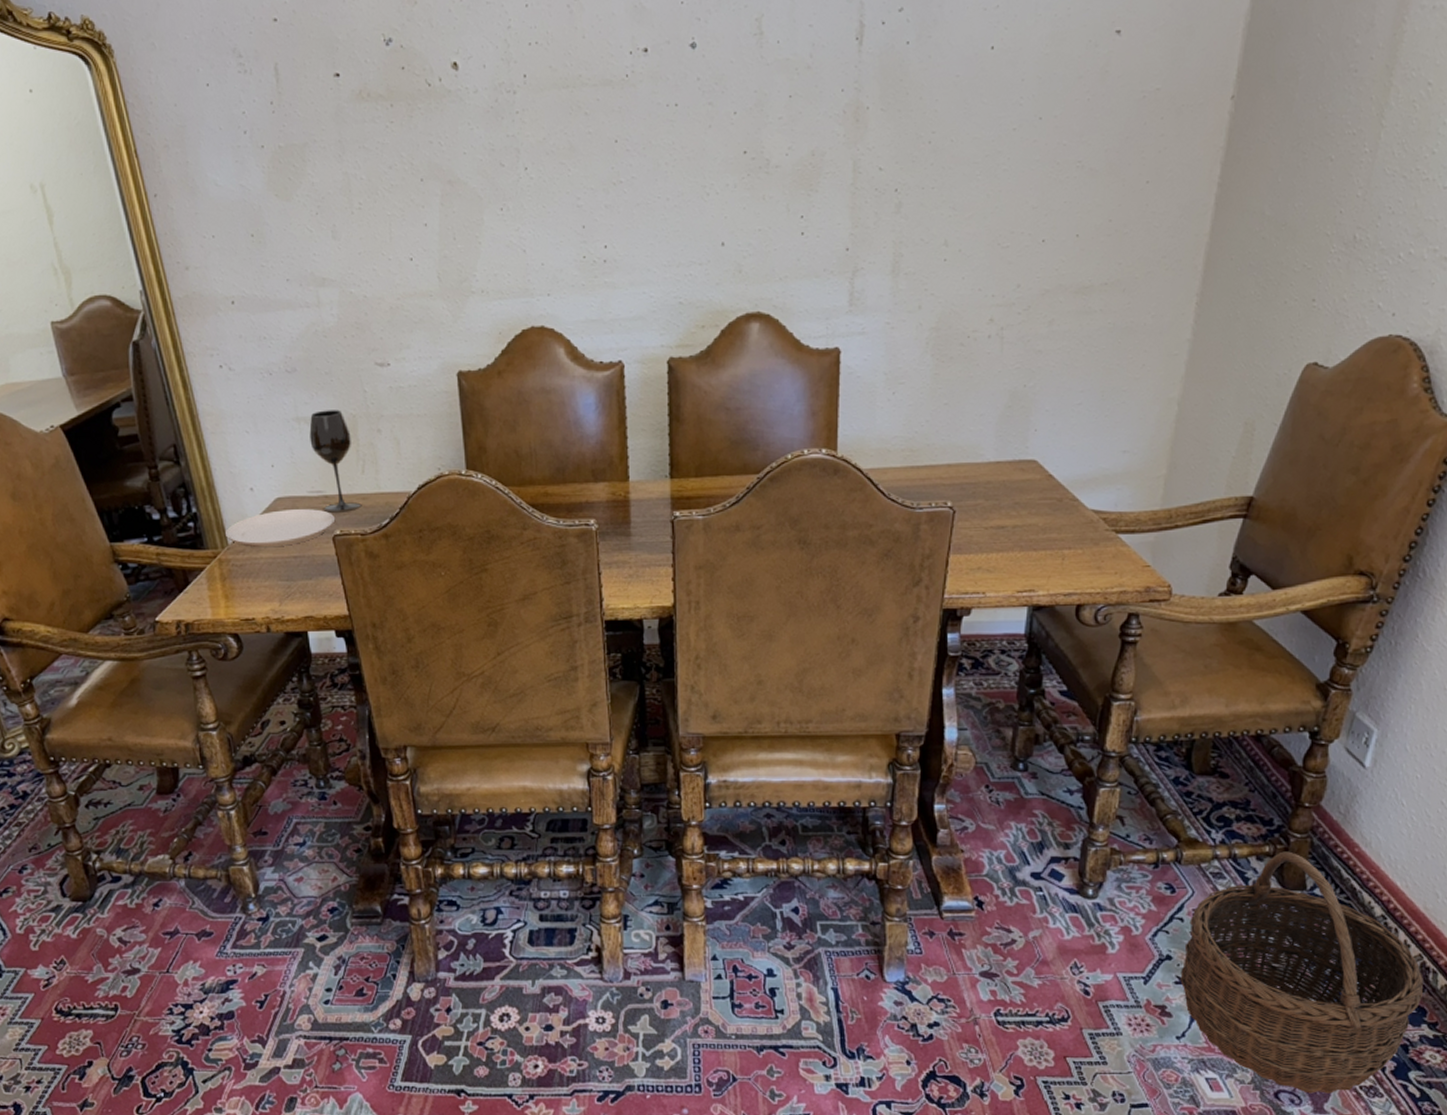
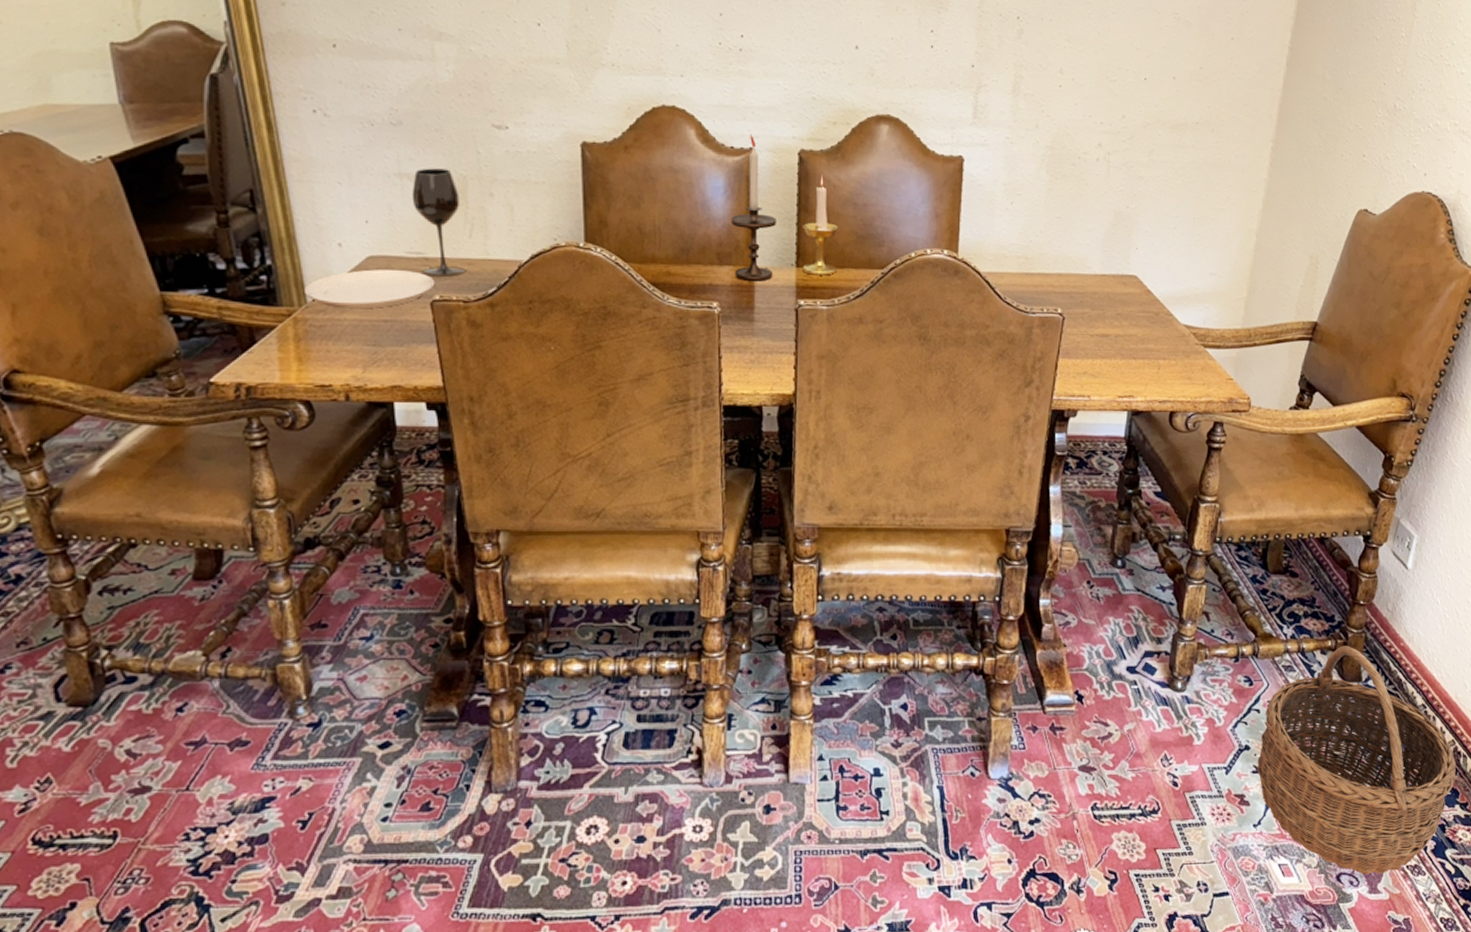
candlestick: none [603,346,648,496] -> present [731,134,776,281]
candlestick: none [675,382,712,485] -> present [802,175,839,276]

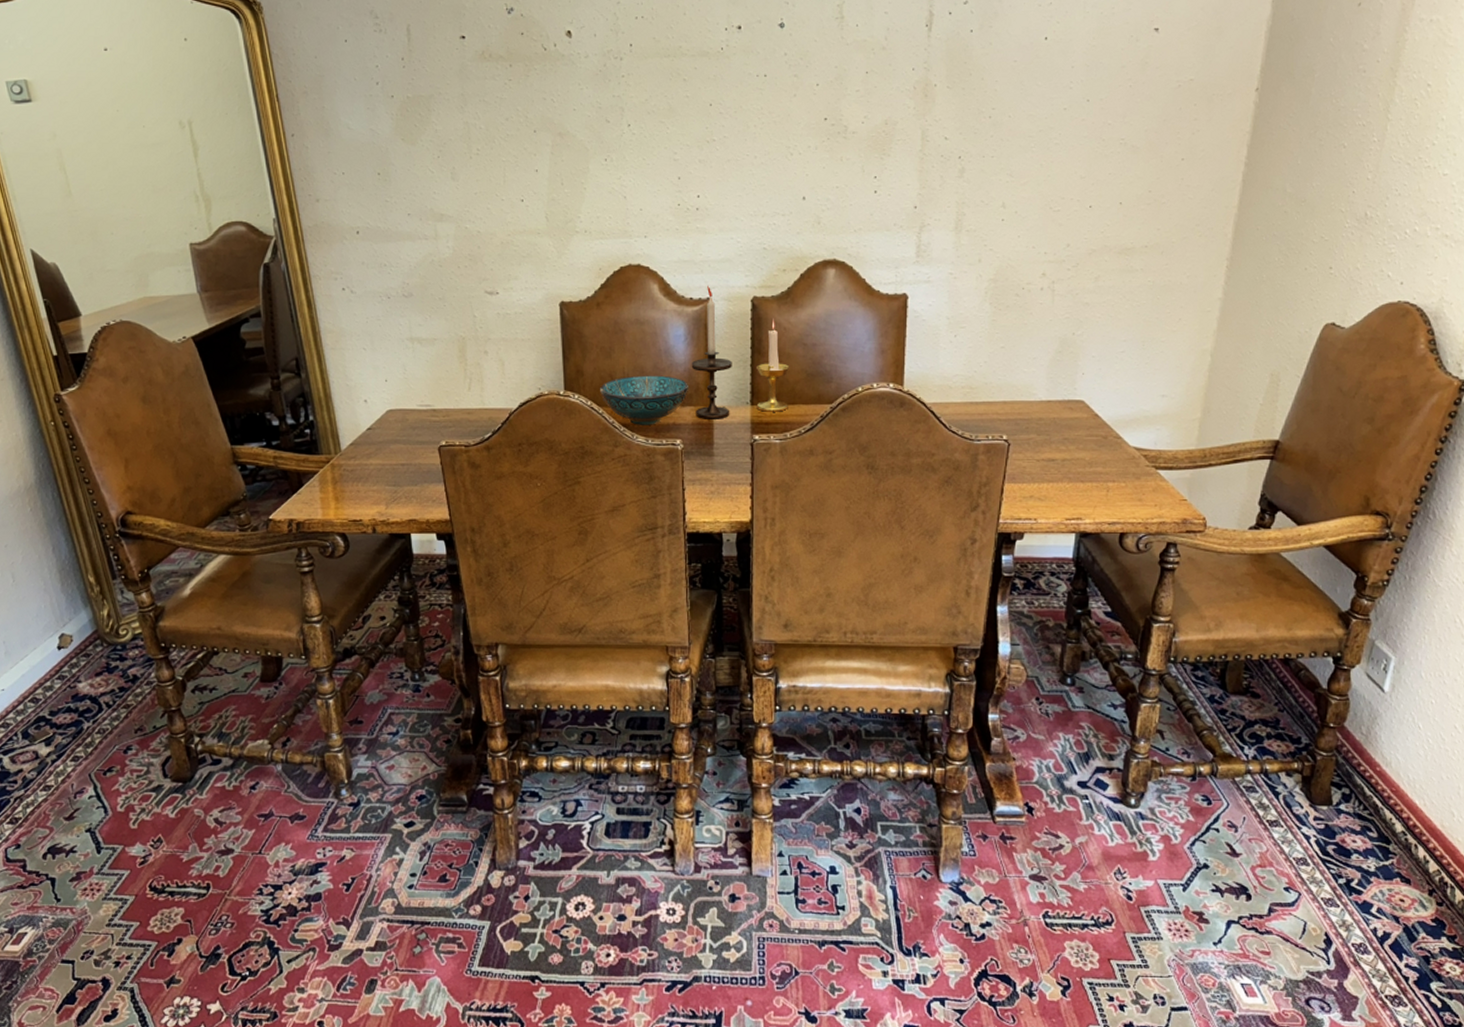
plate: present [305,269,436,309] -> none [339,420,442,455]
wineglass: present [412,168,467,278] -> none [422,332,467,426]
decorative bowl: none [626,229,729,285] -> present [600,375,690,425]
wicker basket: present [1257,646,1456,875] -> none [1217,768,1442,1002]

